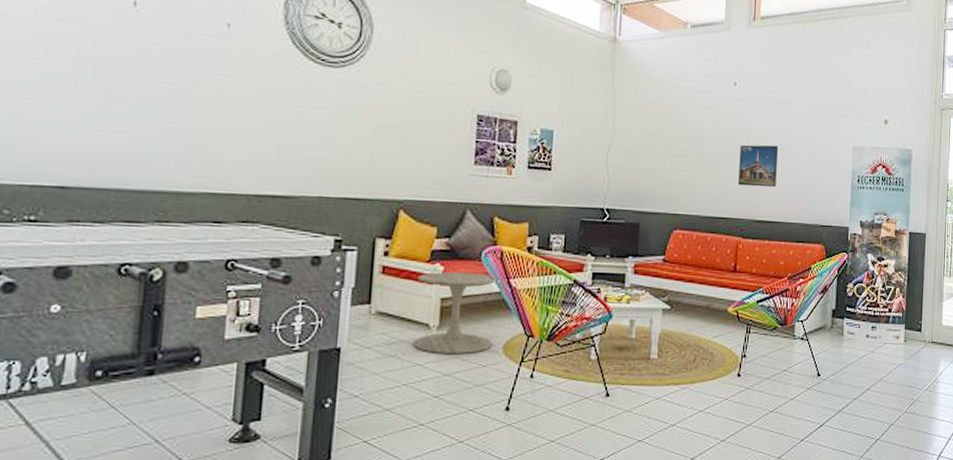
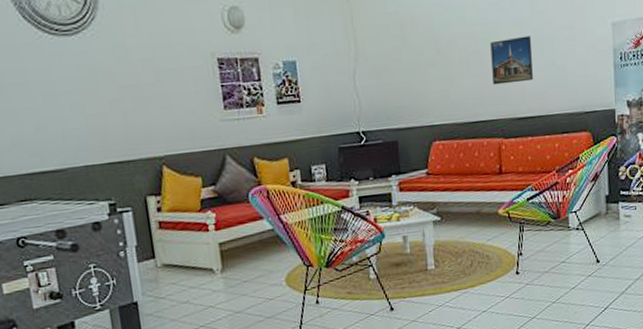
side table: present [413,272,497,355] -> none [193,214,276,295]

